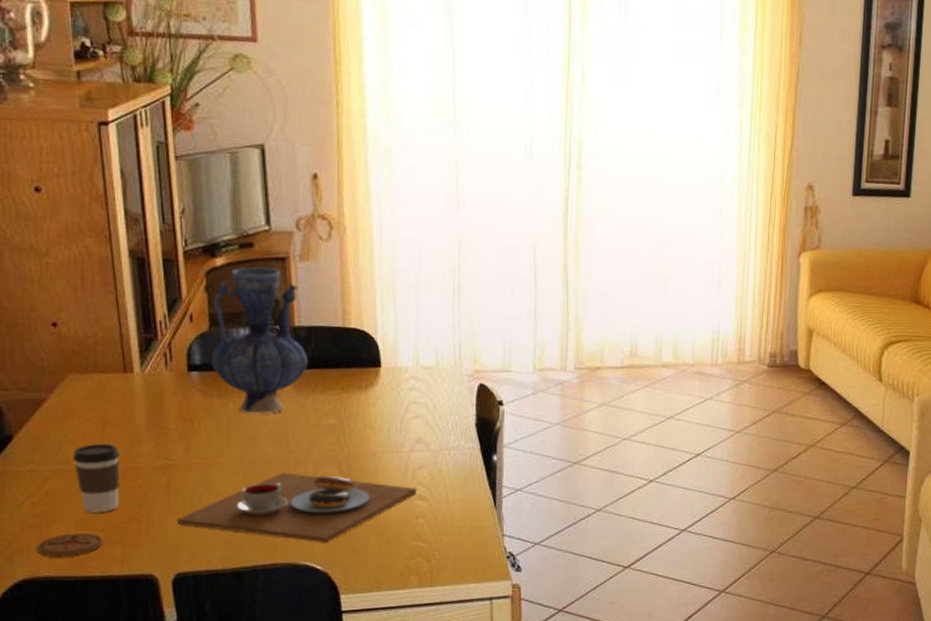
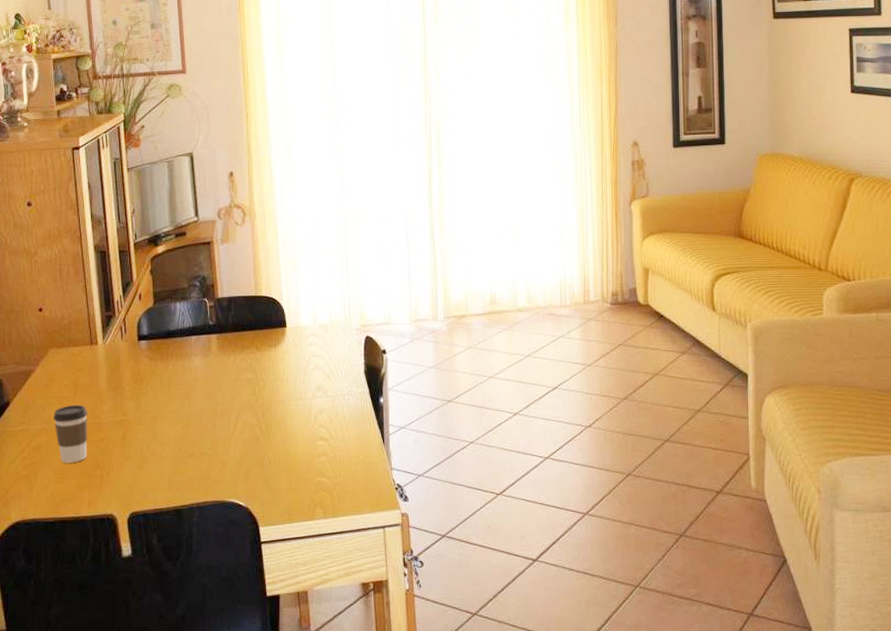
coaster: present [36,533,104,557] -> none [25,481,76,501]
place setting: present [176,472,416,542] -> none [130,421,318,481]
vase: present [210,267,309,414] -> none [155,251,230,373]

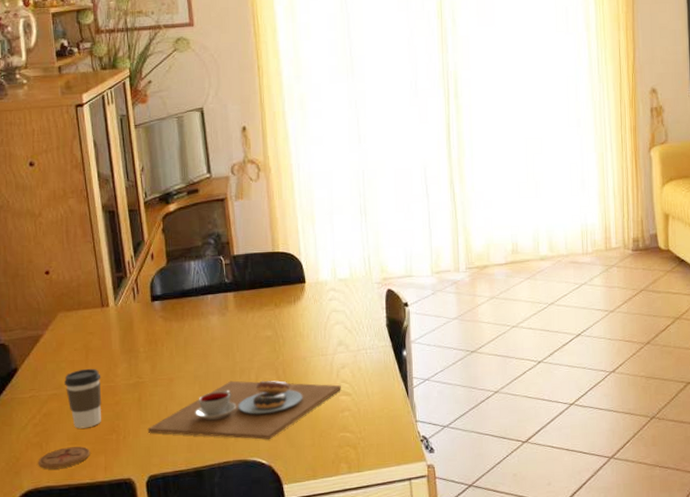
coaster: none [25,481,76,501] -> present [37,446,91,469]
place setting: none [130,421,318,481] -> present [147,380,341,440]

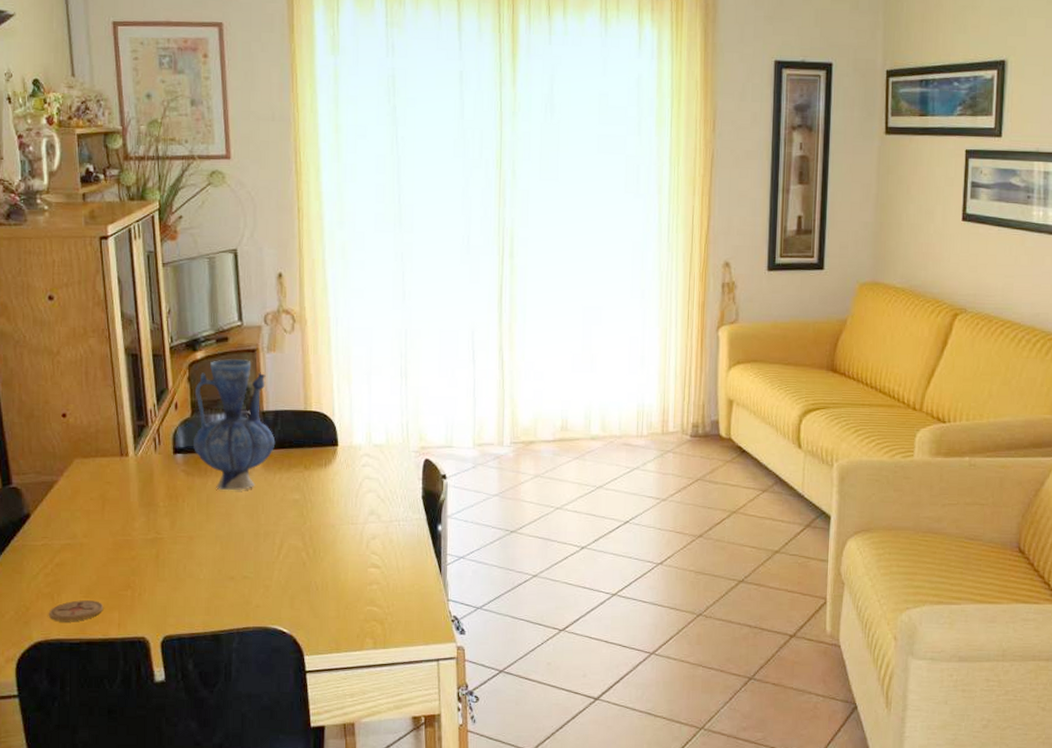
coffee cup: present [64,368,102,429] -> none [79,519,118,582]
place setting: present [147,380,341,440] -> none [164,543,370,607]
vase: none [169,208,247,333] -> present [192,359,276,491]

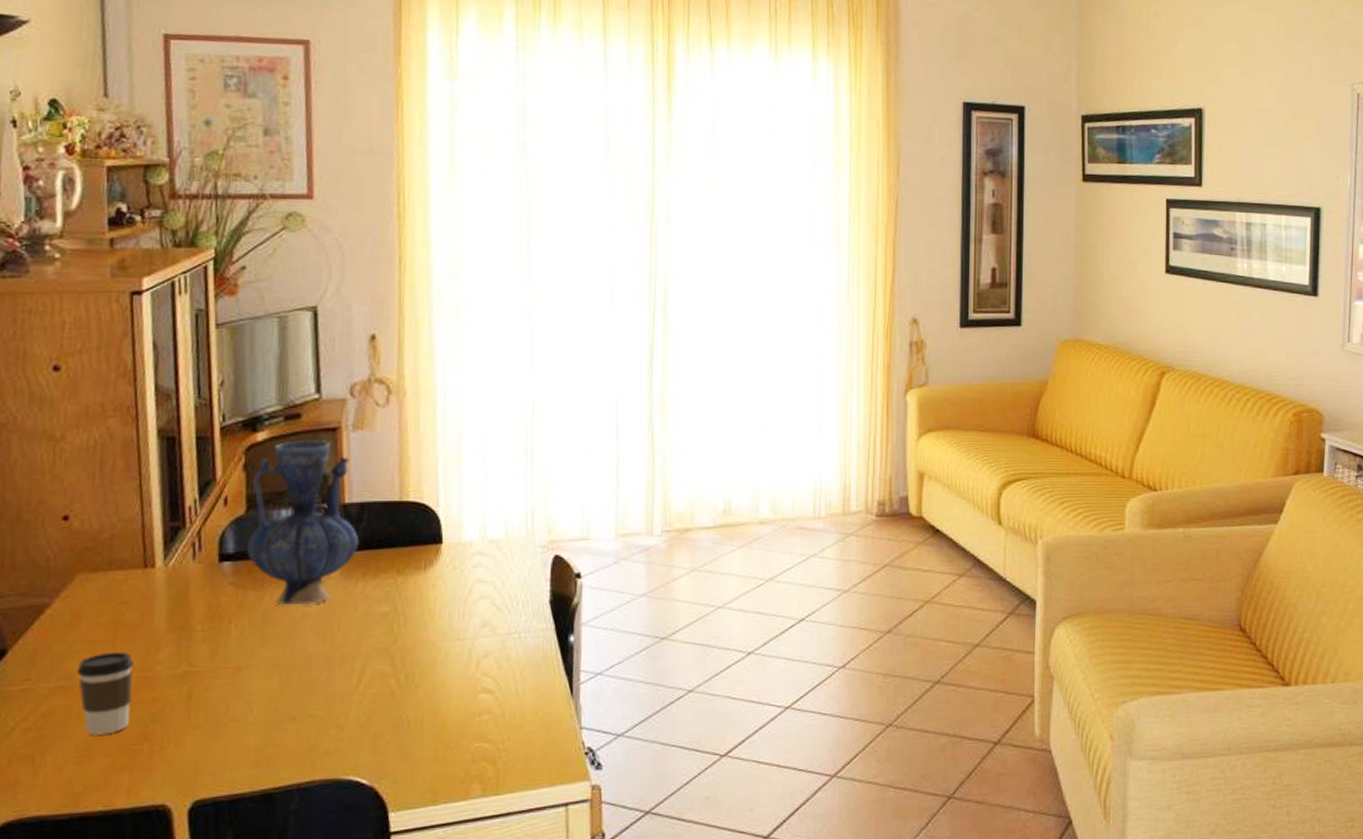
coaster: present [48,600,104,621] -> none [25,760,108,792]
coffee cup: none [79,519,118,582] -> present [77,651,134,735]

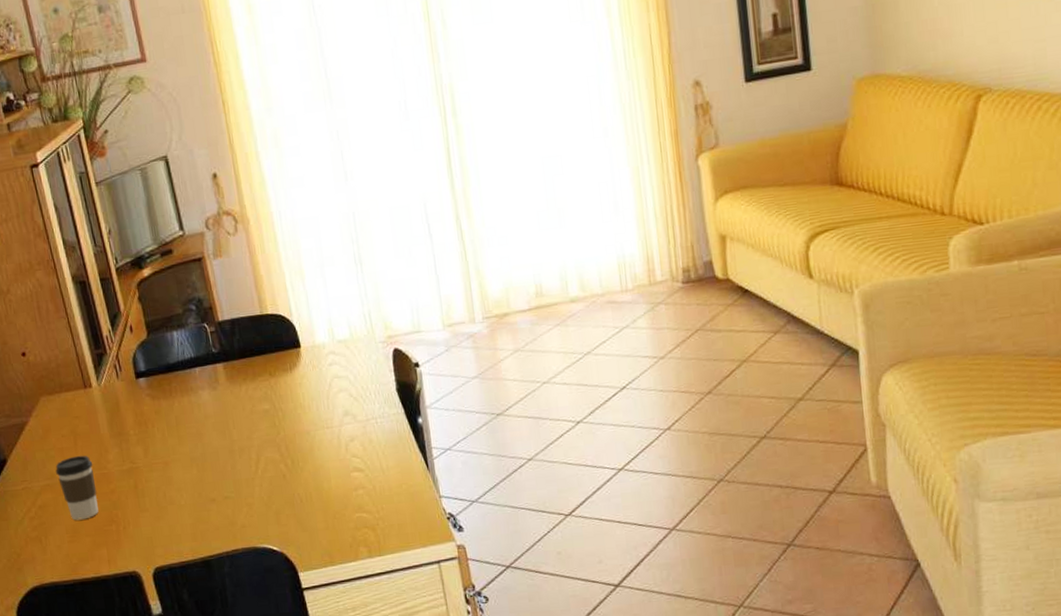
vase: present [246,440,360,606] -> none [147,270,236,410]

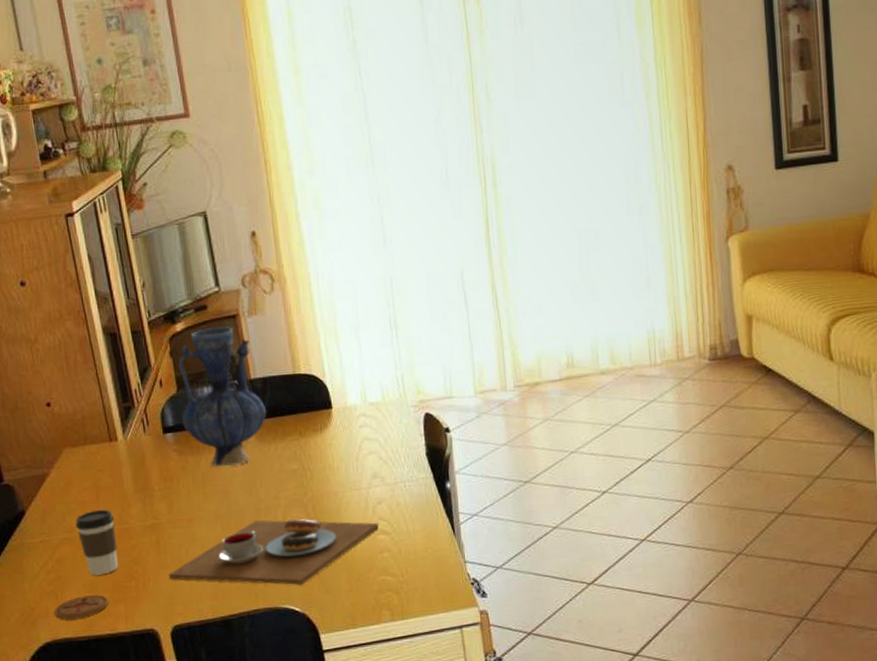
coaster: none [39,539,92,564] -> present [53,595,109,619]
vase: none [147,270,236,410] -> present [178,327,267,468]
place setting: none [147,458,352,524] -> present [168,519,379,585]

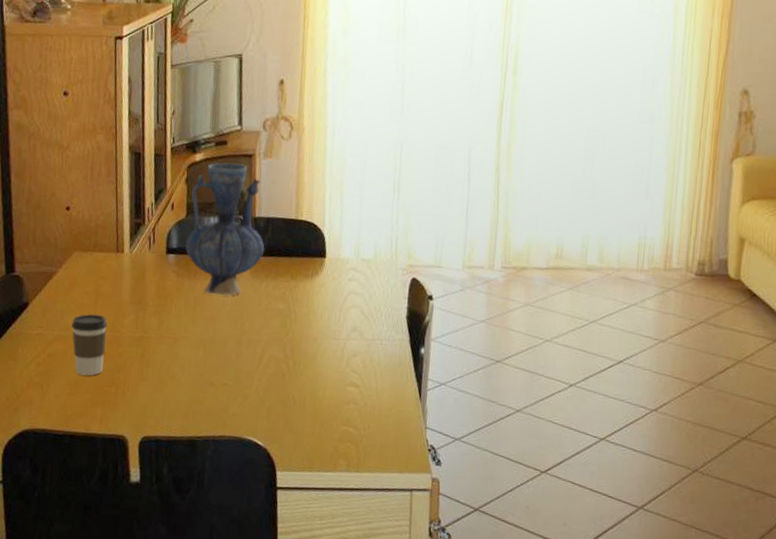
coaster: present [53,595,109,619] -> none [37,392,89,413]
place setting: present [168,519,379,585] -> none [146,350,350,420]

